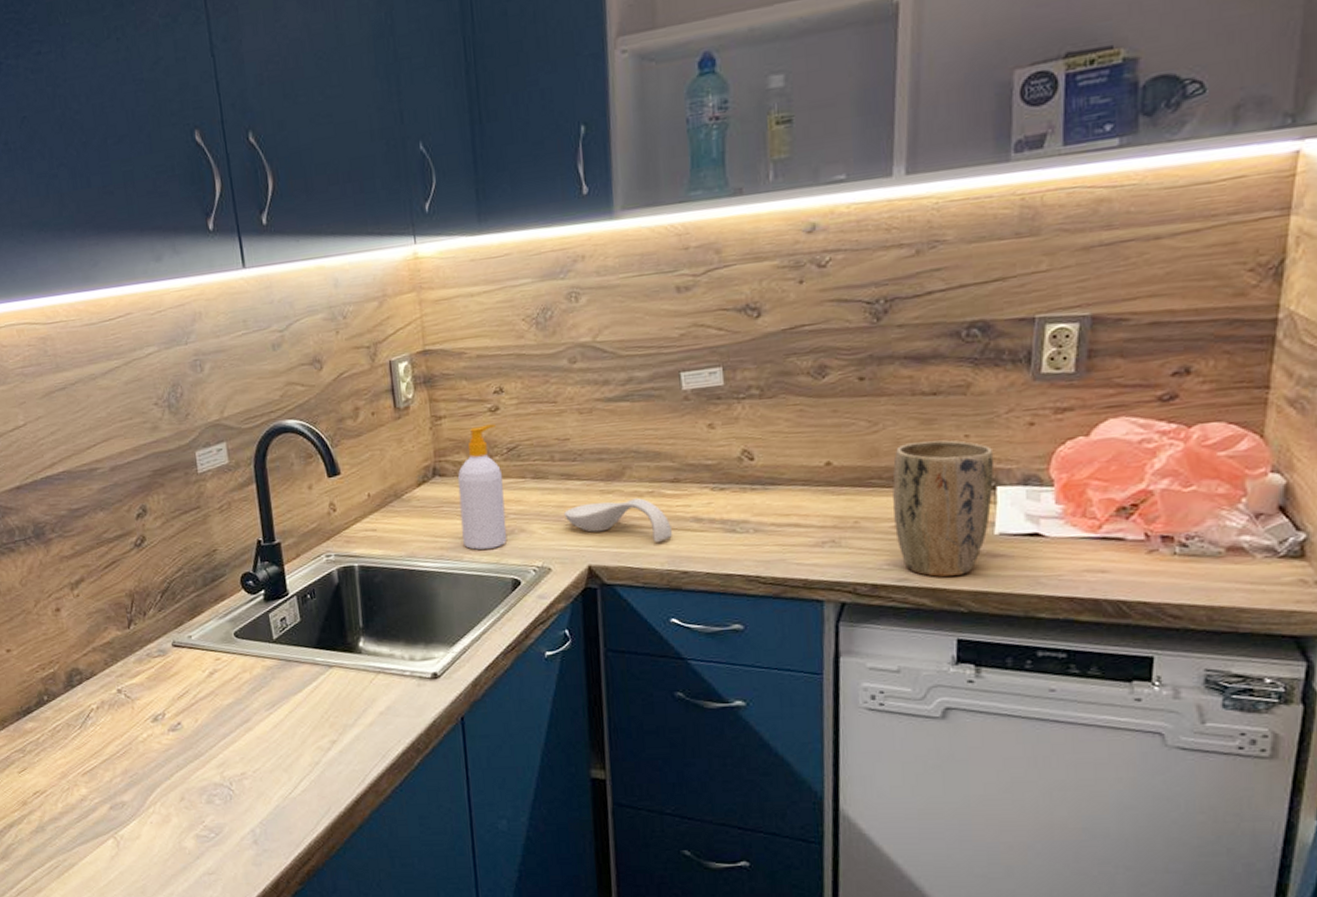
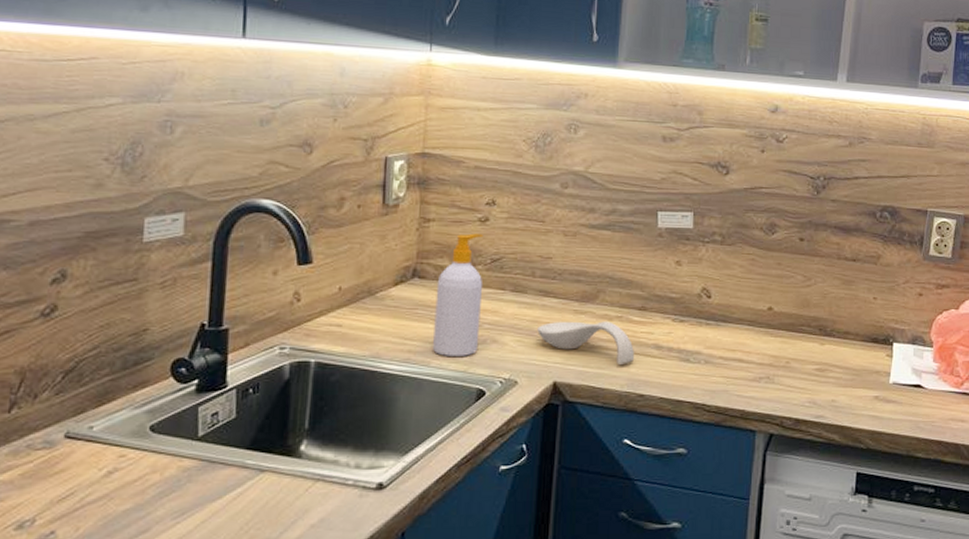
plant pot: present [892,440,995,577] -> none [817,299,893,416]

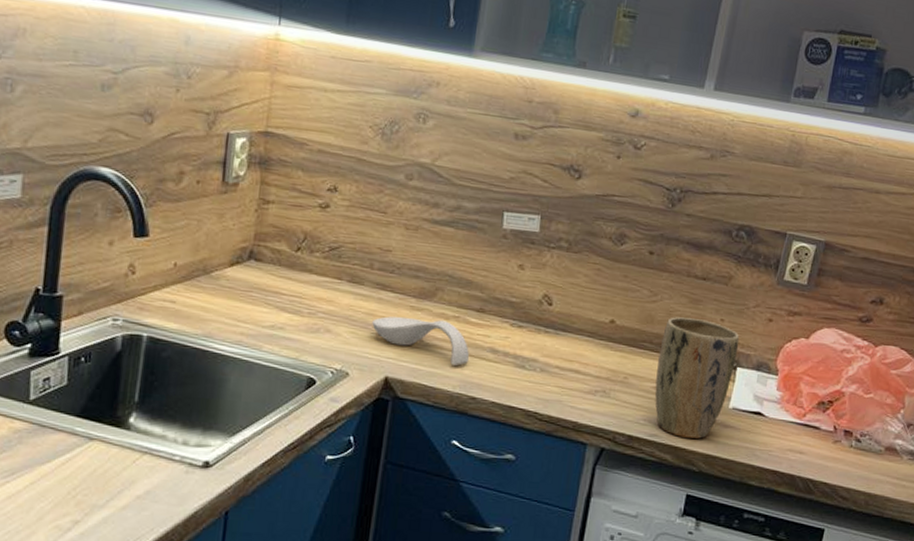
soap bottle: present [433,233,483,356] -> none [266,219,323,344]
plant pot: none [817,299,893,416] -> present [654,317,740,439]

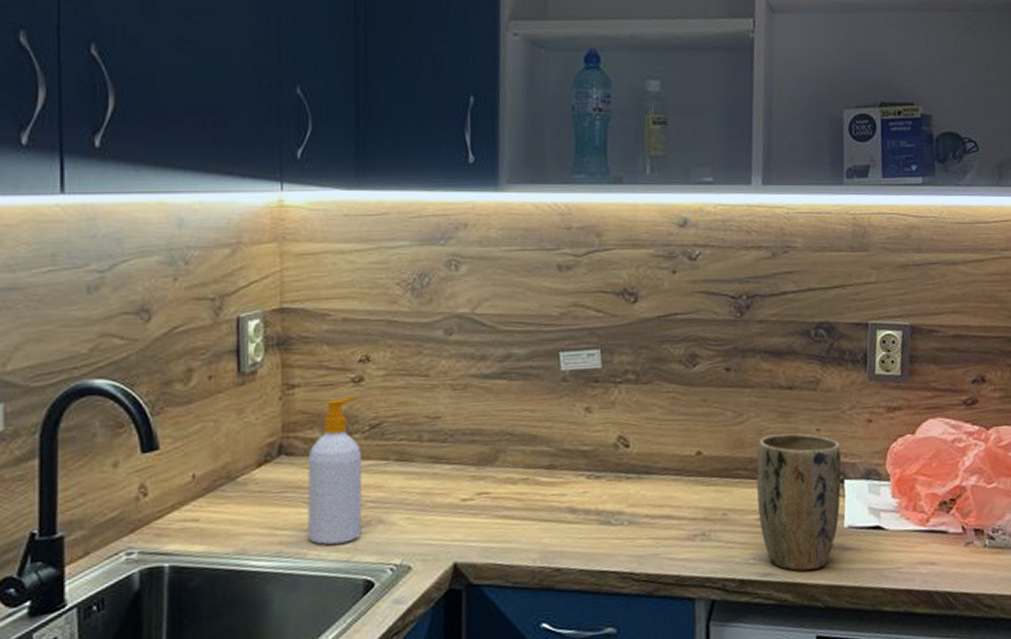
soap bottle: none [266,219,323,344] -> present [307,396,362,545]
spoon rest: present [372,316,470,367] -> none [430,485,547,537]

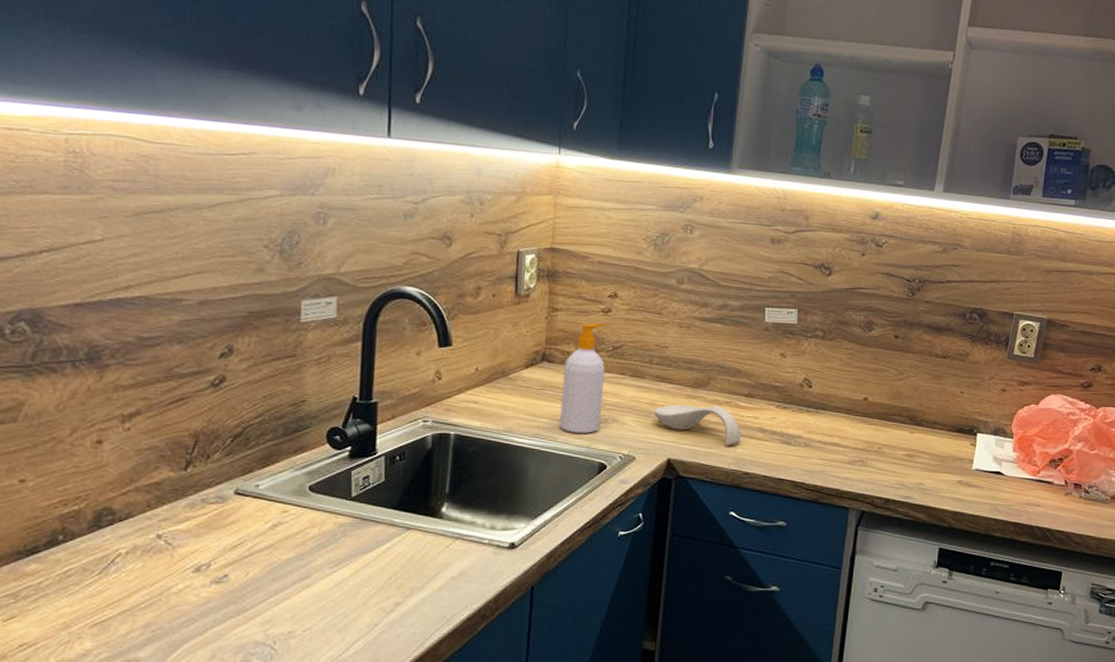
spoon rest: none [430,485,547,537] -> present [654,404,742,446]
plant pot: present [756,433,842,571] -> none [906,392,978,498]

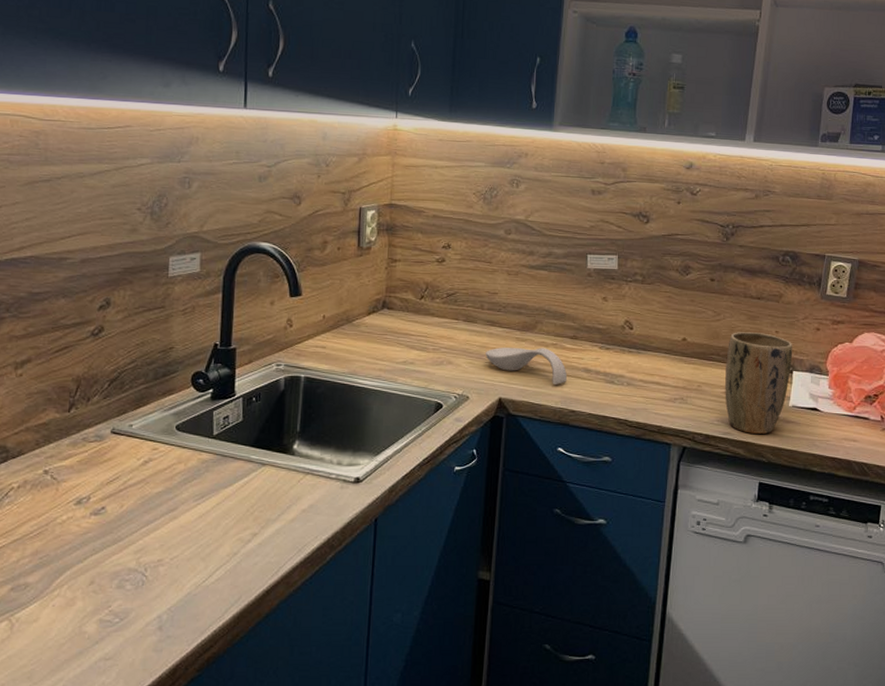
soap bottle: present [560,323,606,433] -> none [399,272,440,375]
plant pot: none [906,392,978,498] -> present [725,332,793,434]

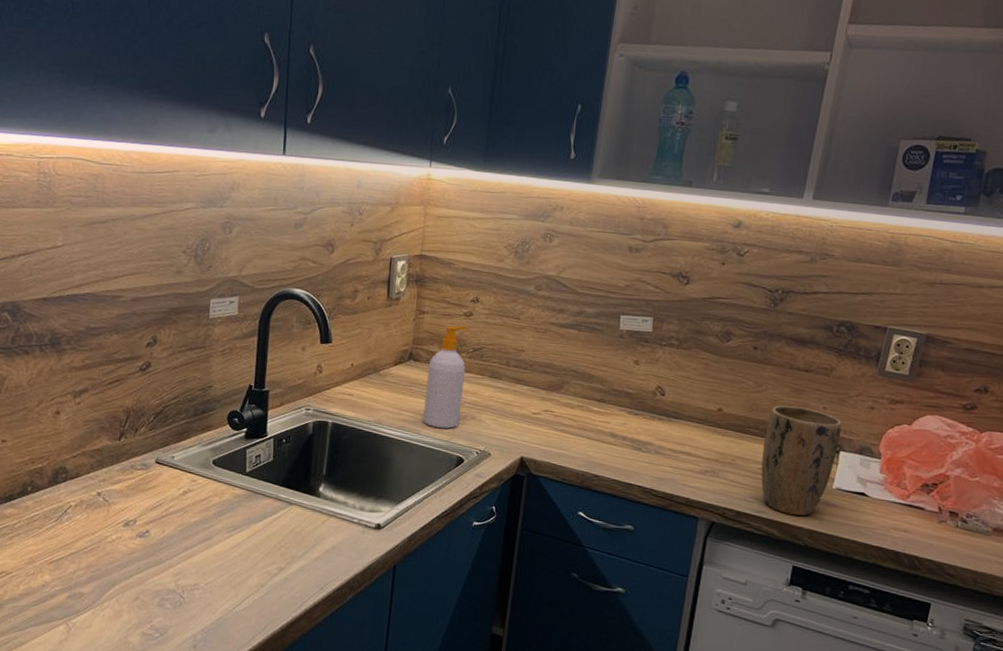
soap bottle: none [399,272,440,375] -> present [423,325,467,429]
spoon rest: present [485,347,568,386] -> none [509,405,593,449]

